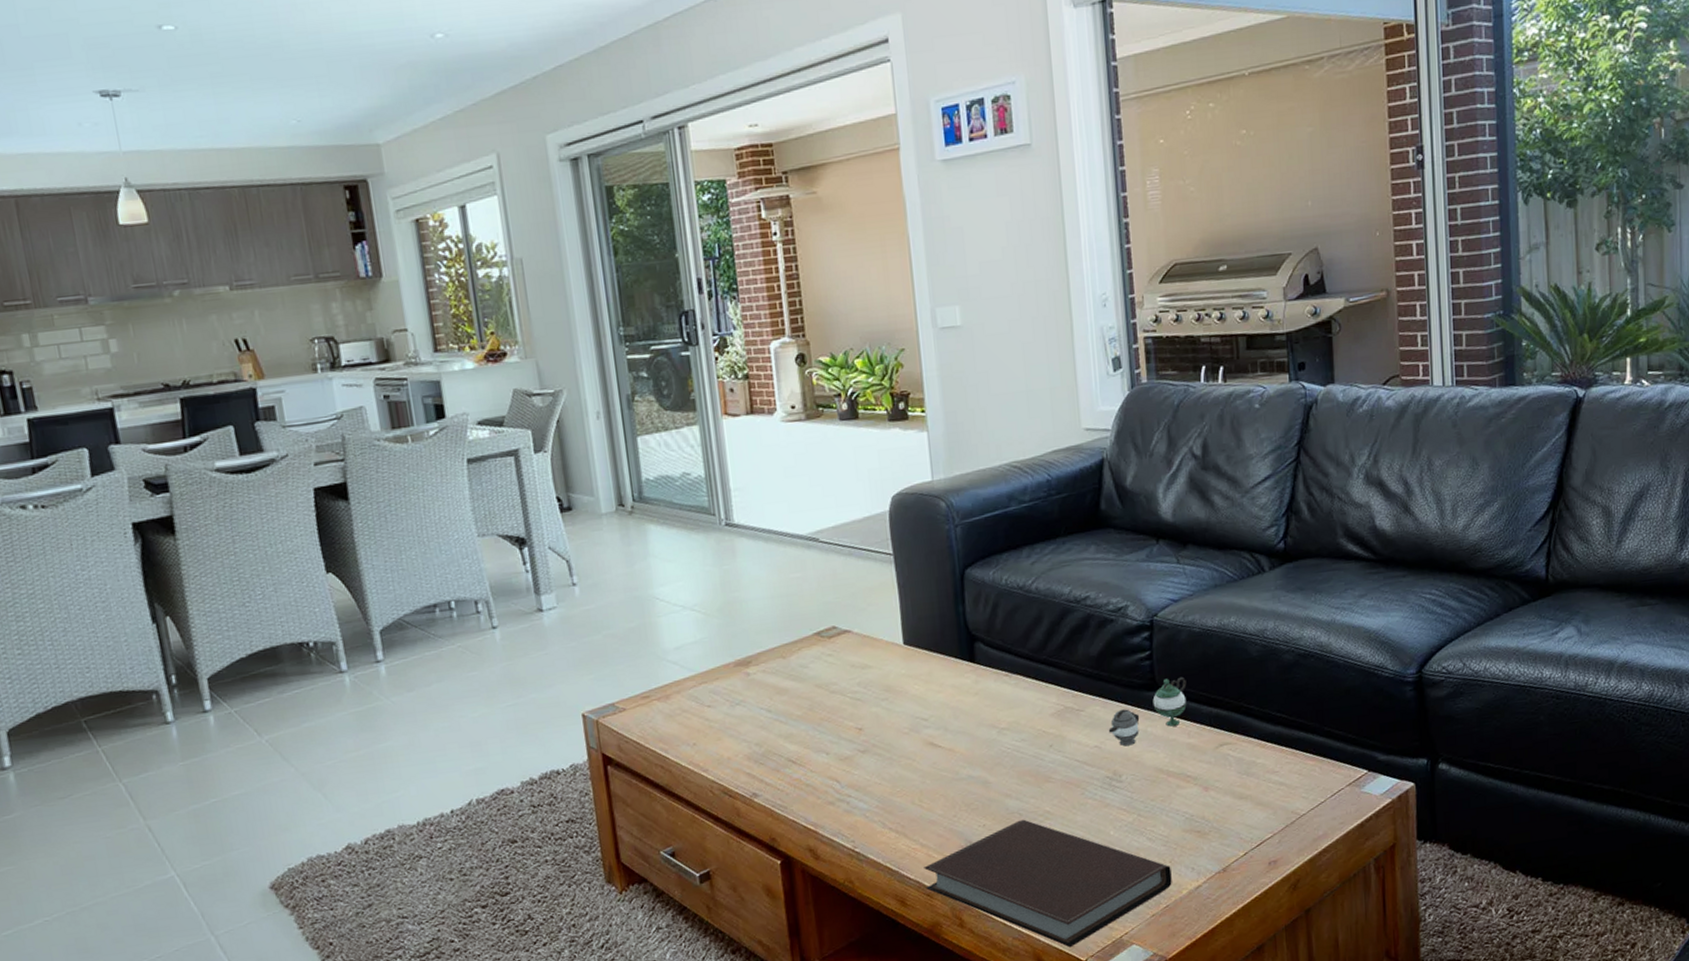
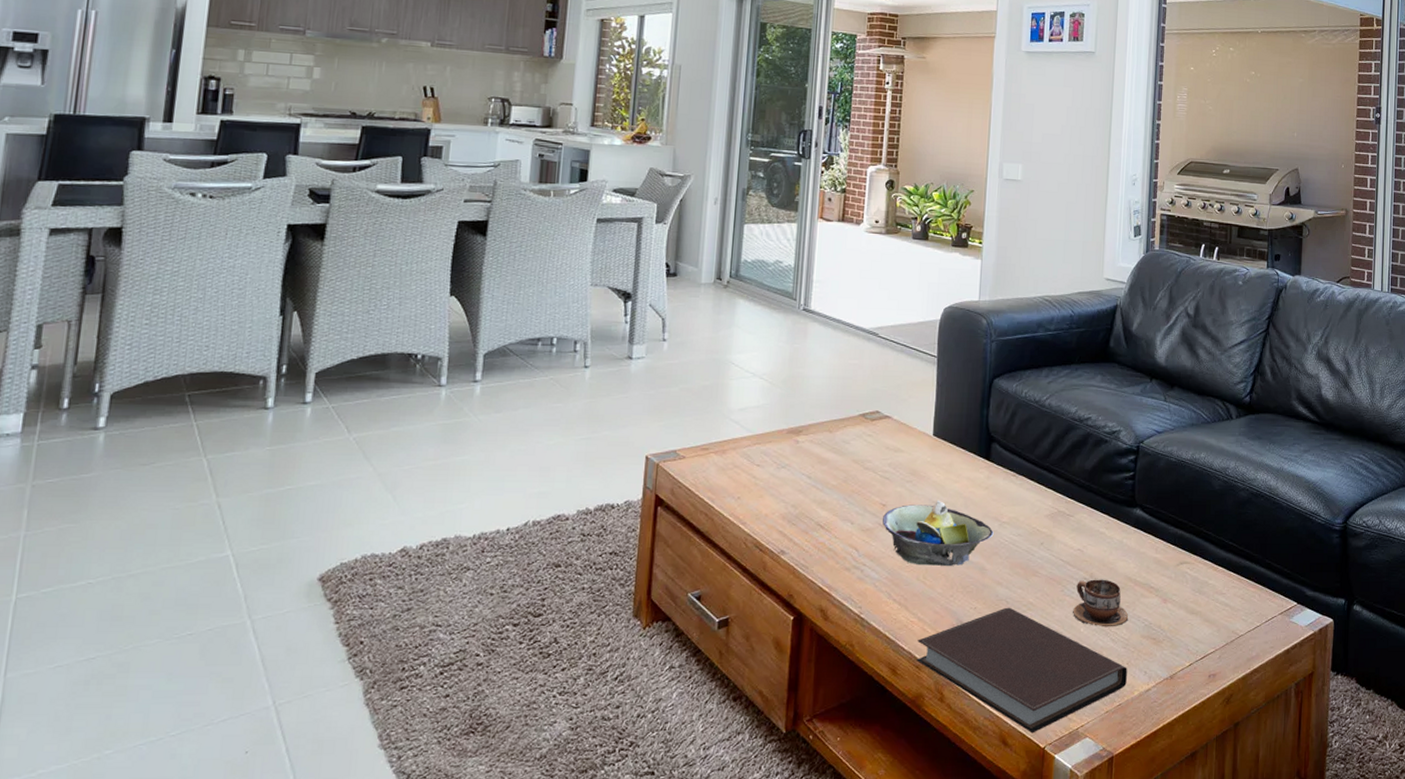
decorative bowl: none [861,714,993,789] -> present [883,500,994,567]
cup: none [1098,774,1166,827] -> present [1073,579,1129,627]
teapot: present [1108,676,1187,747] -> none [1091,498,1160,553]

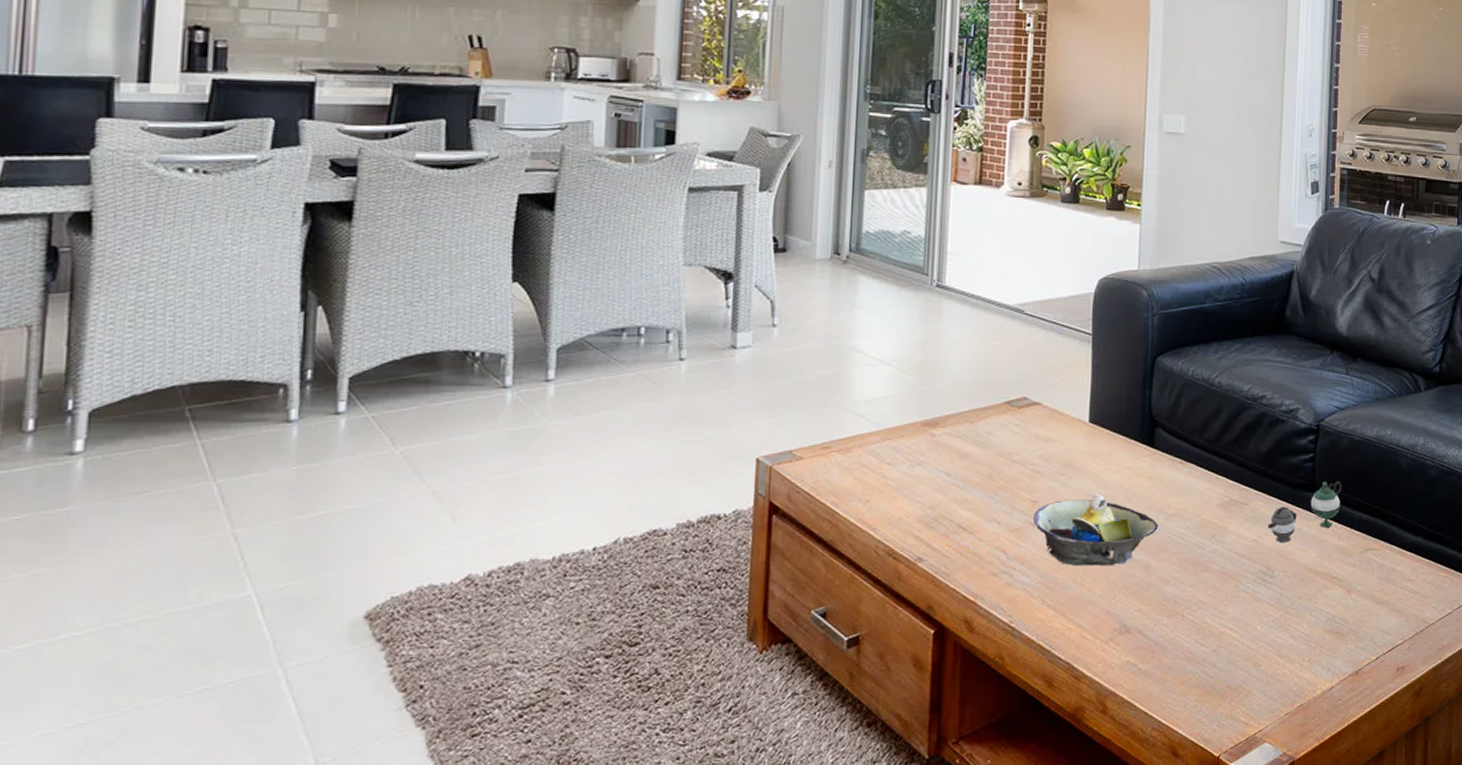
notebook: present [916,607,1127,734] -> none [1075,607,1309,742]
cup: present [1073,579,1129,627] -> none [1248,571,1310,624]
teapot: none [1091,498,1160,553] -> present [1267,481,1343,543]

